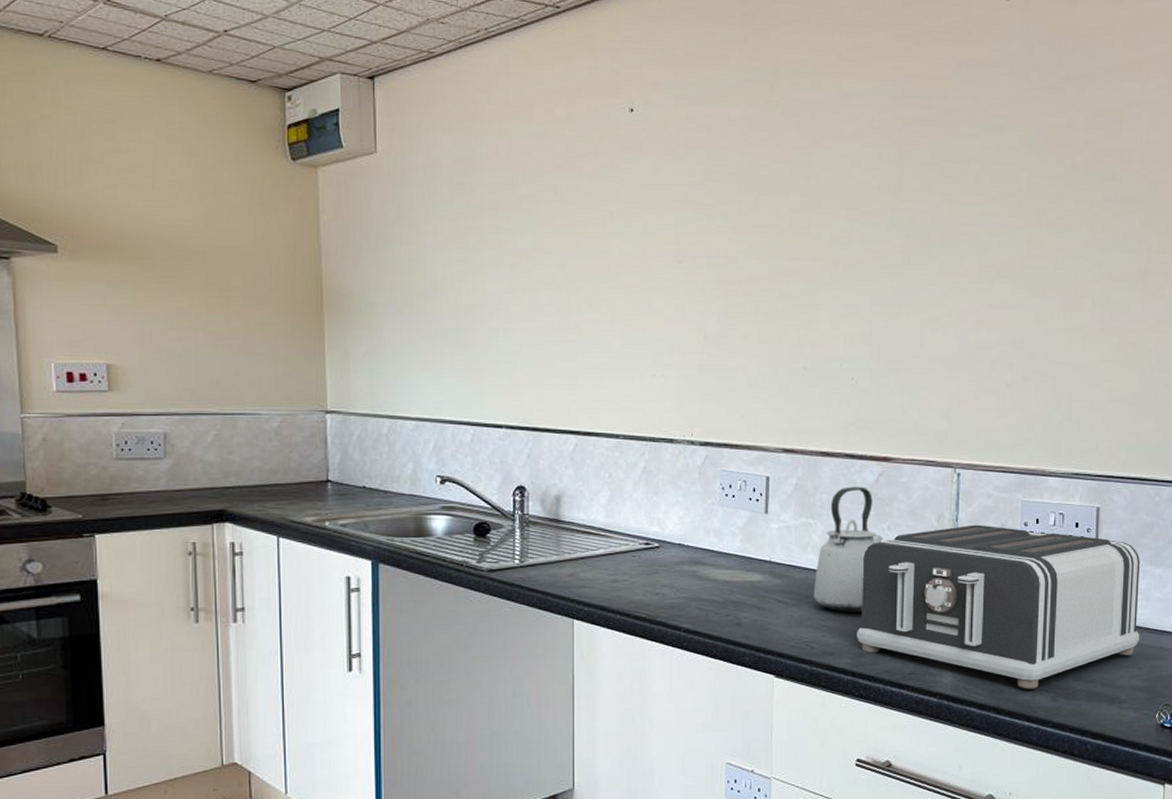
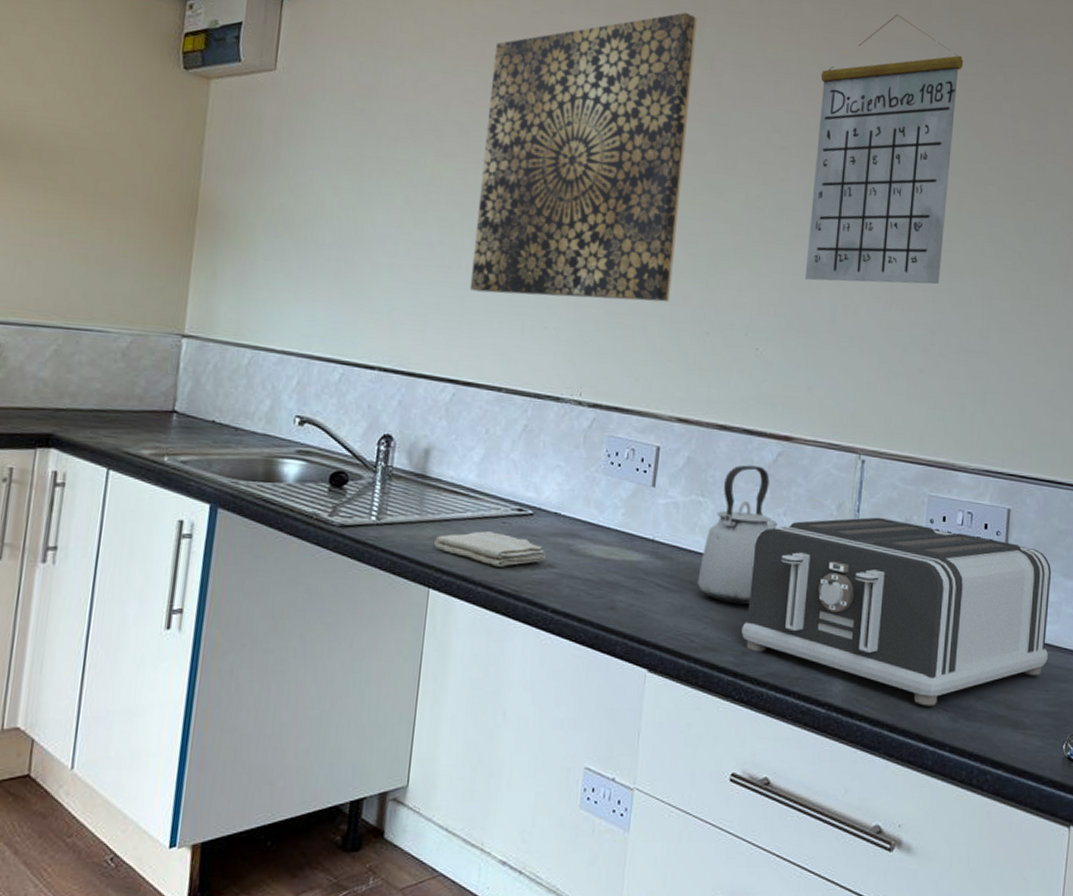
washcloth: none [574,565,675,596] -> present [434,531,547,567]
wall art: none [579,54,771,348] -> present [469,12,697,302]
calendar: none [893,35,1035,309] -> present [804,14,963,285]

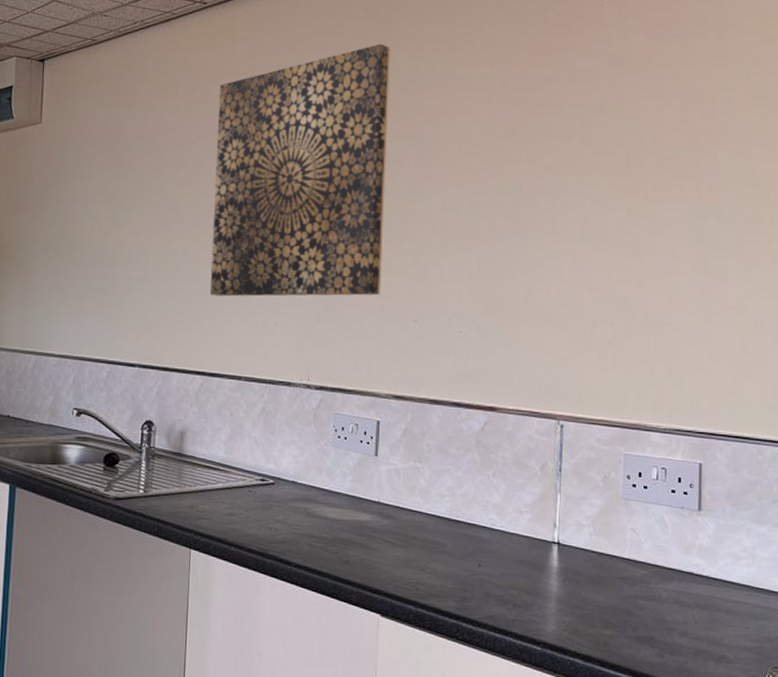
washcloth: present [434,531,547,567] -> none [193,499,288,529]
kettle: present [697,465,778,605] -> none [419,433,488,556]
toaster: present [741,517,1052,706] -> none [461,475,746,643]
calendar: present [804,14,963,285] -> none [499,28,632,269]

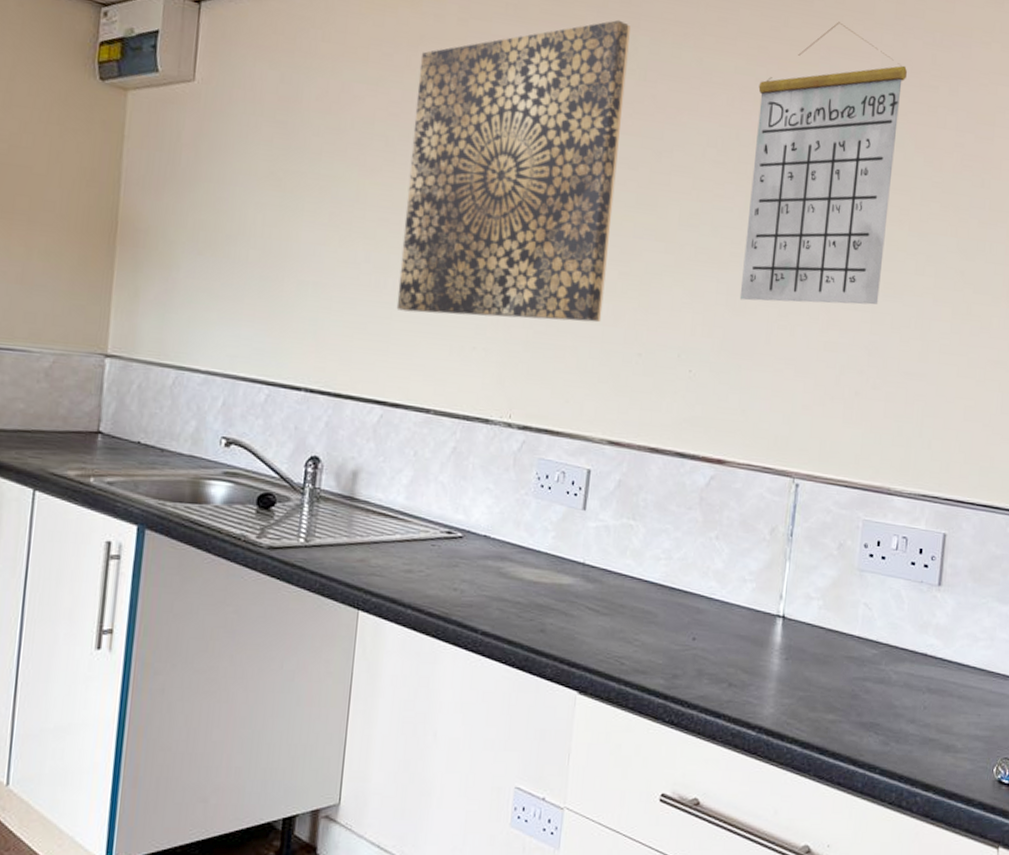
calendar: none [499,28,632,269] -> present [739,22,907,305]

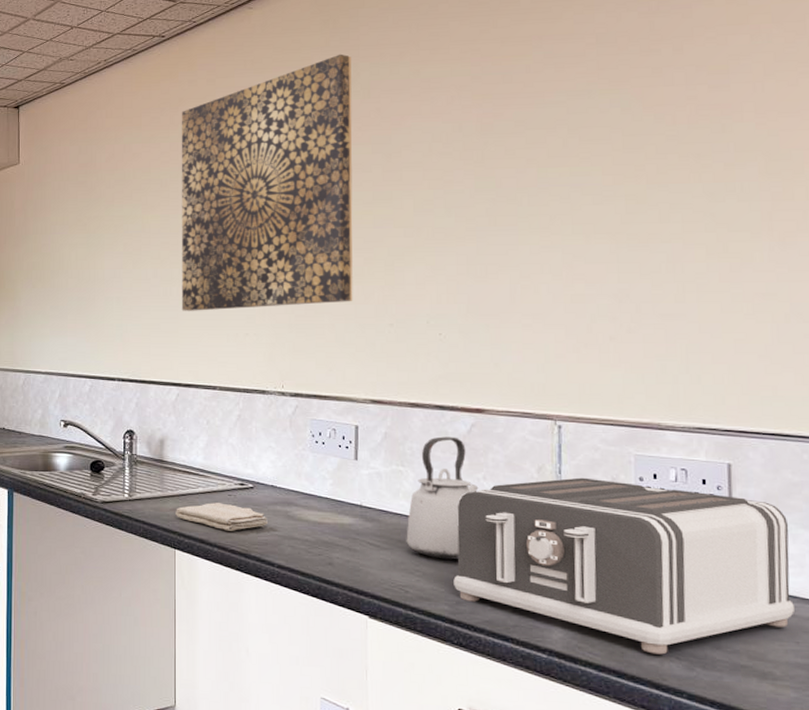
washcloth: none [363,553,477,590] -> present [176,503,269,531]
kettle: none [628,488,710,628] -> present [406,436,479,560]
toaster: none [672,541,987,730] -> present [453,477,794,655]
calendar: present [739,22,907,305] -> none [475,13,624,268]

